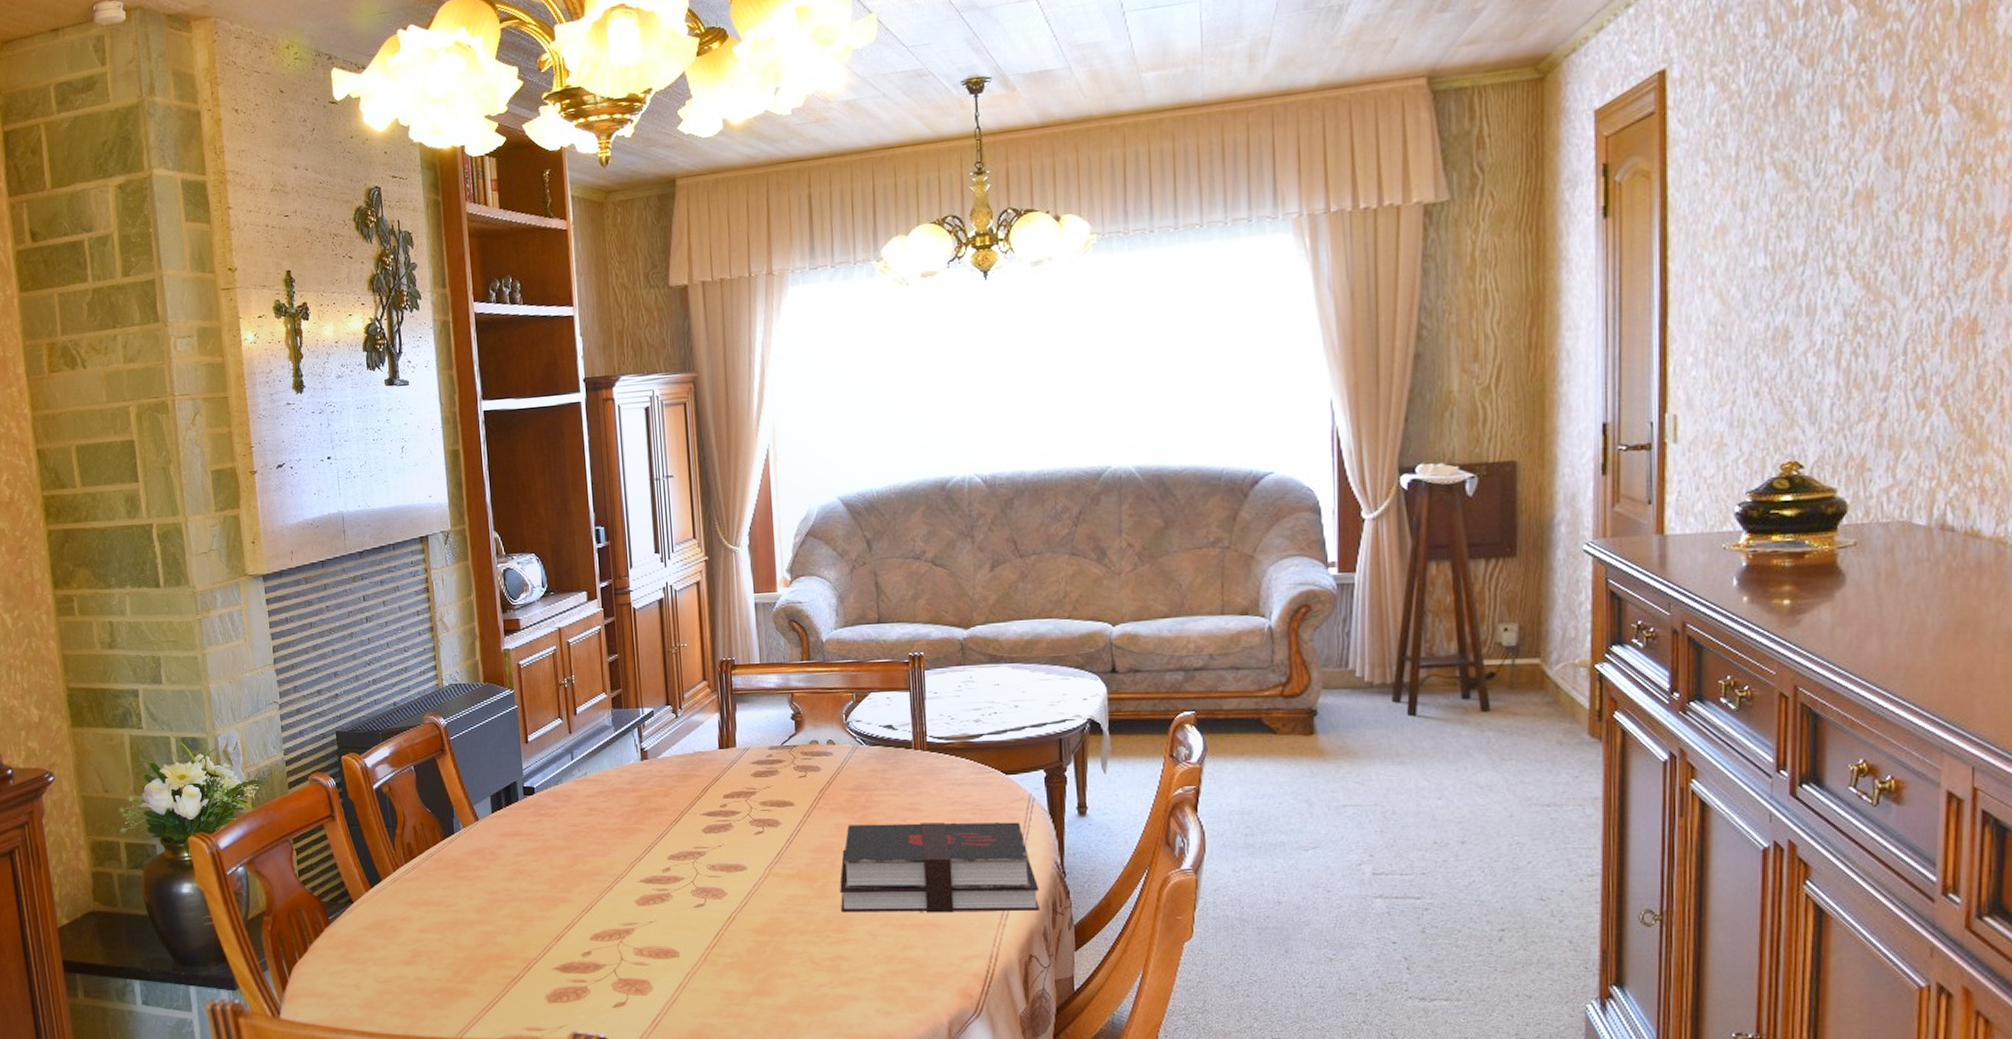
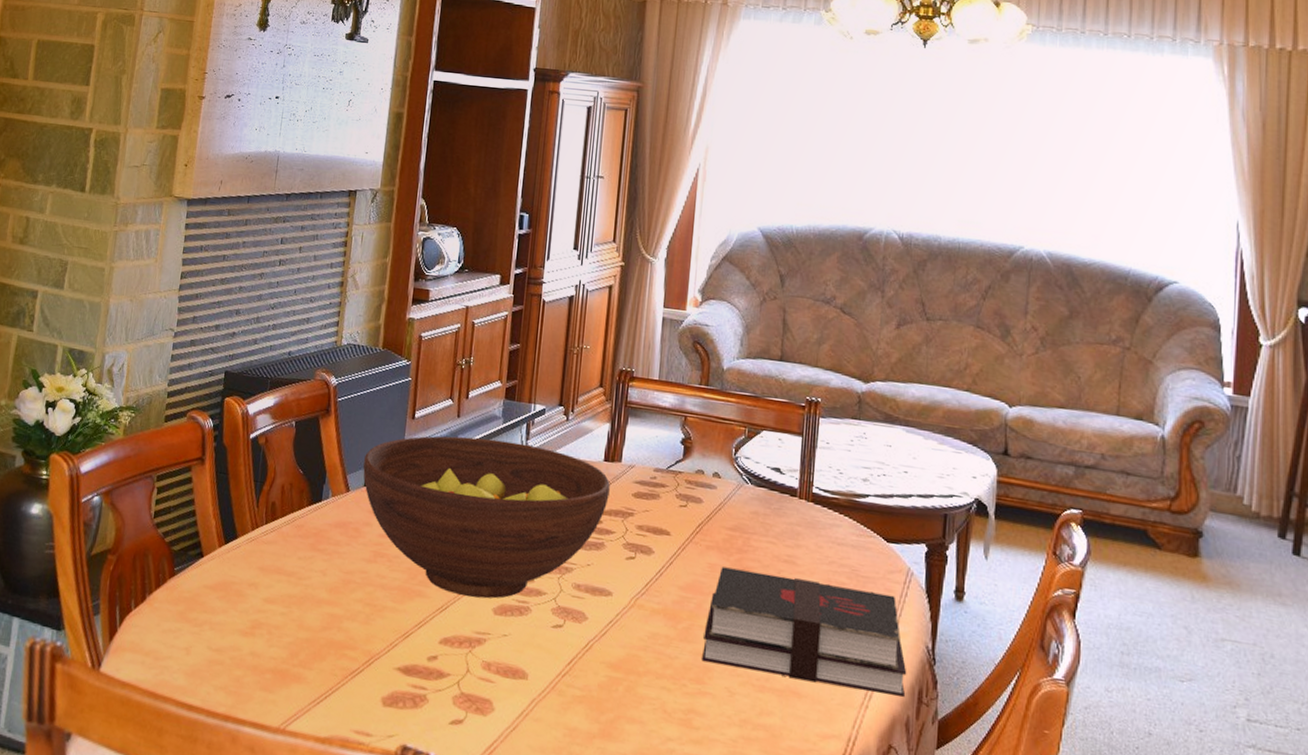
fruit bowl: none [487,747,729,895] -> present [363,436,610,599]

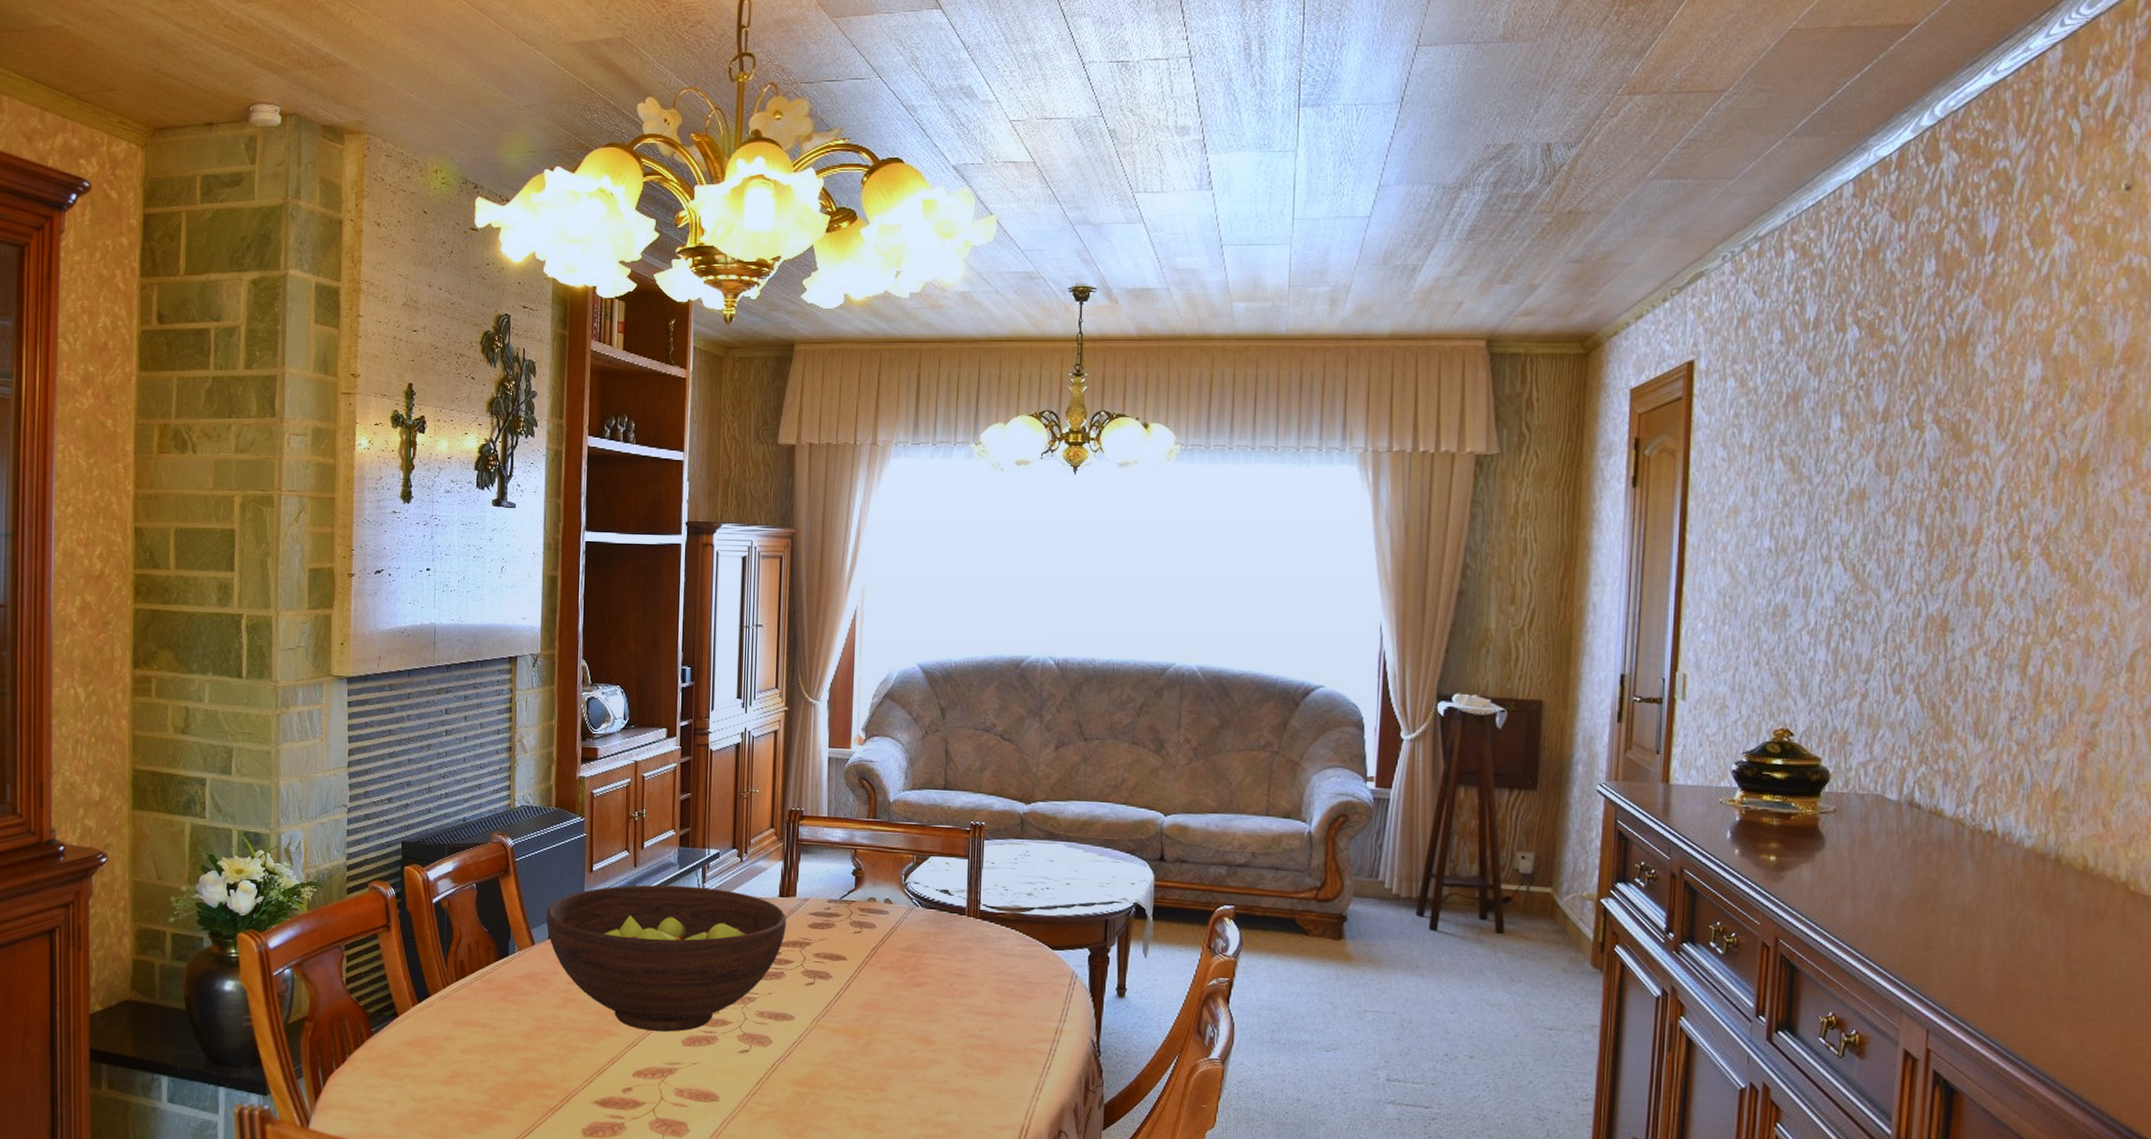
hardback book: present [702,566,907,698] -> none [882,984,1074,1088]

